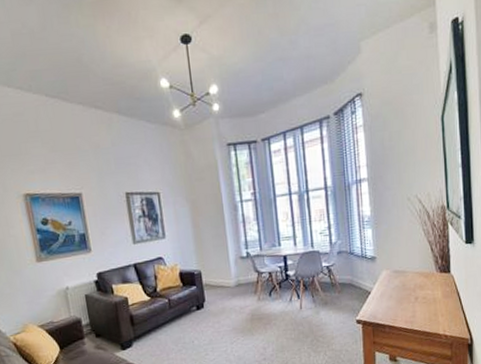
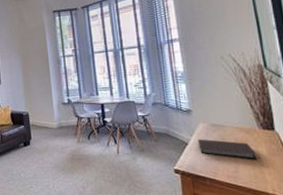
notebook: none [380,286,433,303] -> present [198,139,258,159]

